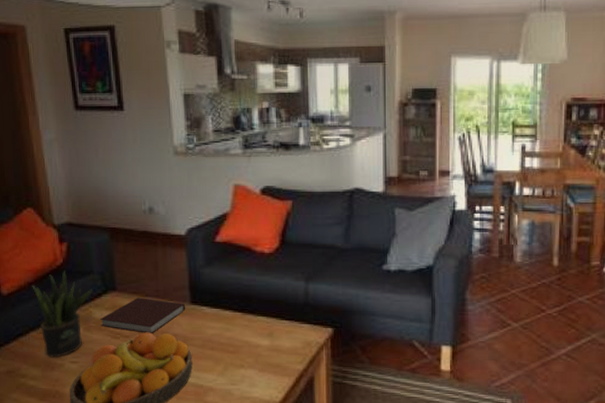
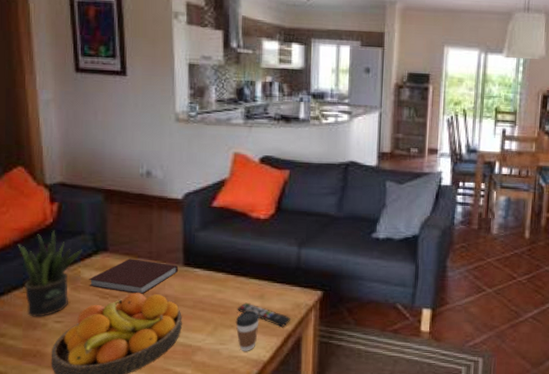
coffee cup: none [245,349,270,392] -> present [235,310,260,351]
remote control: none [246,341,302,367] -> present [237,302,291,328]

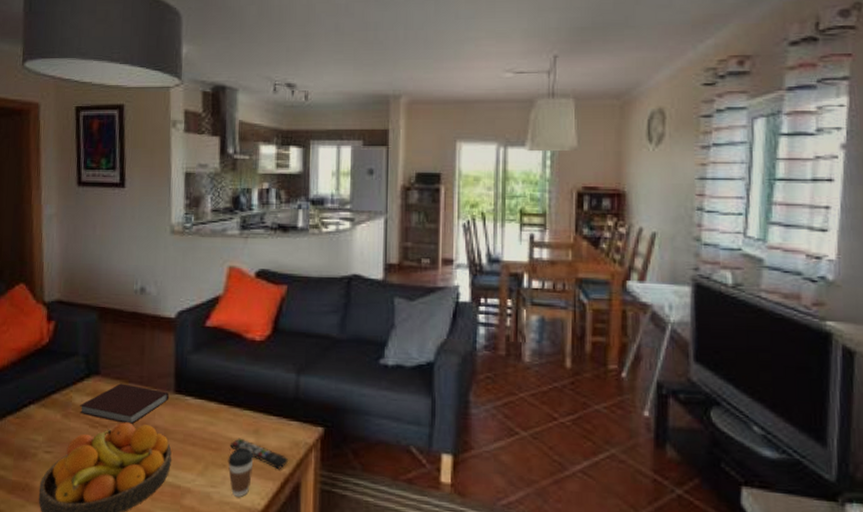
potted plant: present [17,231,82,317] -> none [14,352,75,446]

